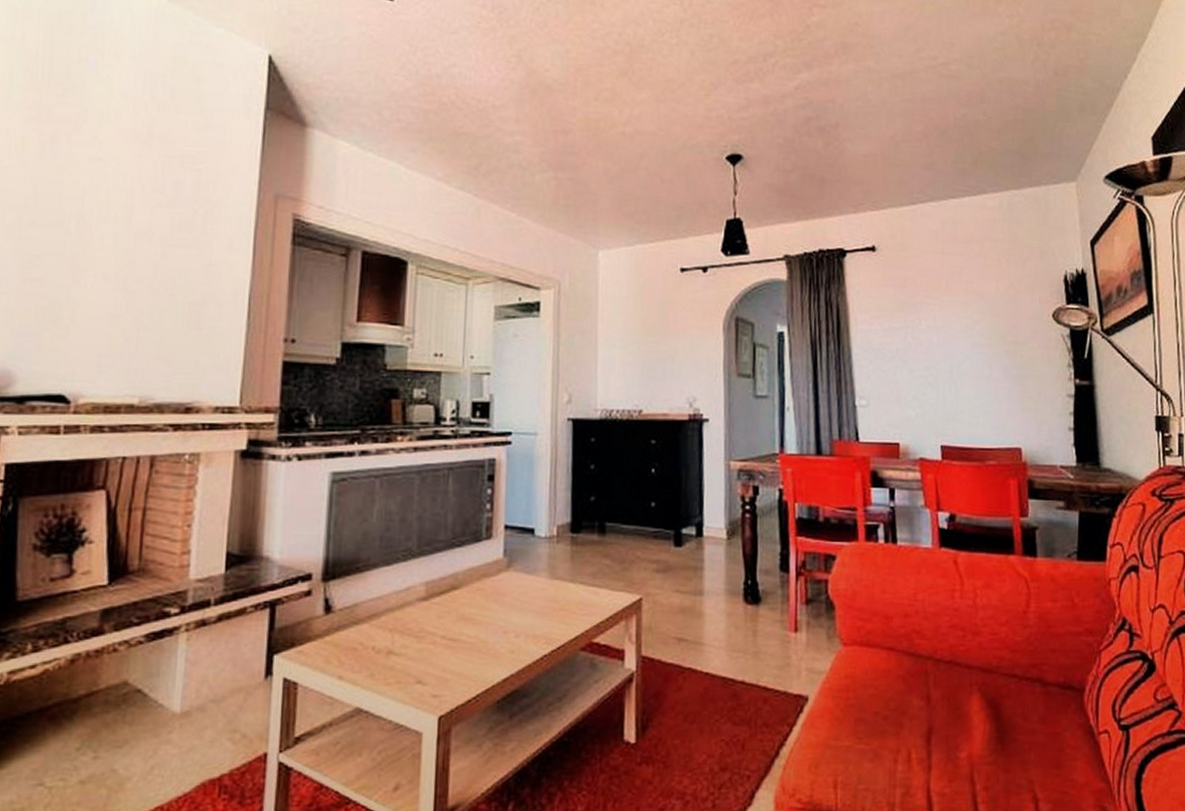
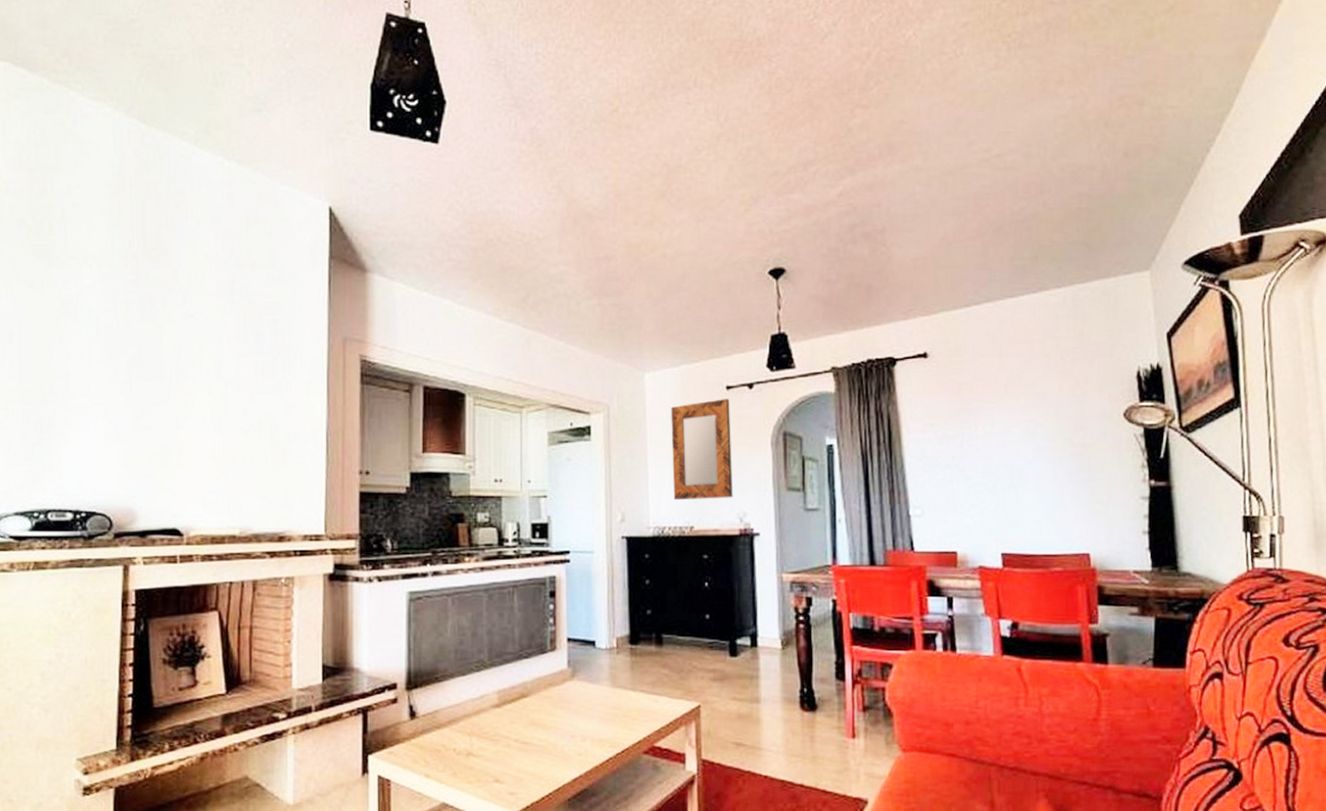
home mirror: none [622,281,684,383] -> present [671,399,733,500]

